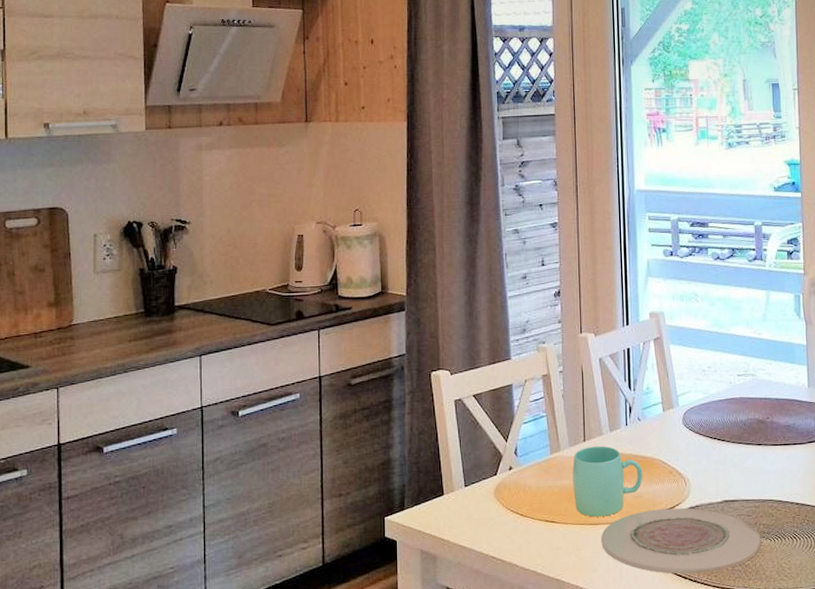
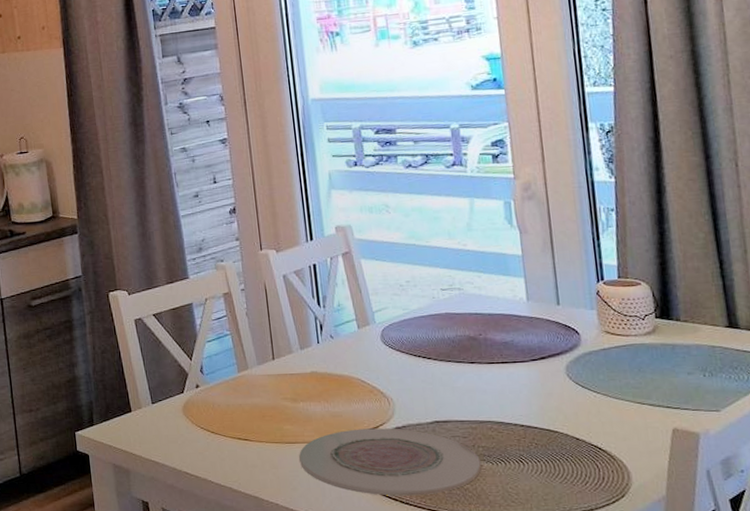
mug: present [571,446,643,517] -> none [262,364,341,436]

